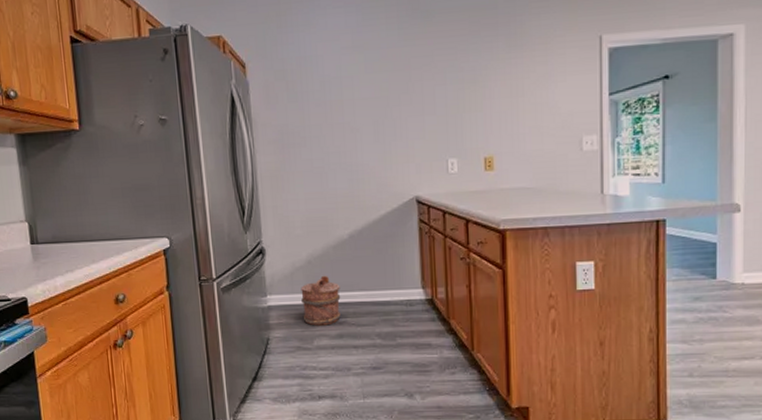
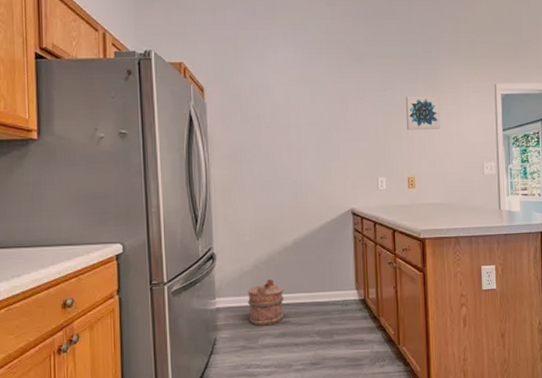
wall art: none [482,54,526,100] -> present [405,95,440,130]

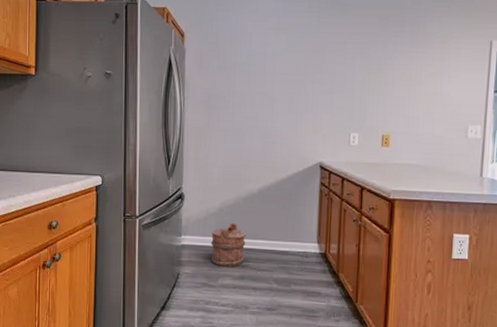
wall art: present [405,95,440,130] -> none [385,49,425,87]

